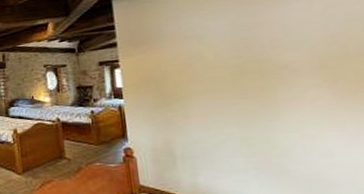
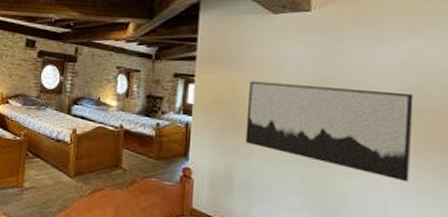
wall art: none [173,42,350,127] -> present [245,81,414,183]

